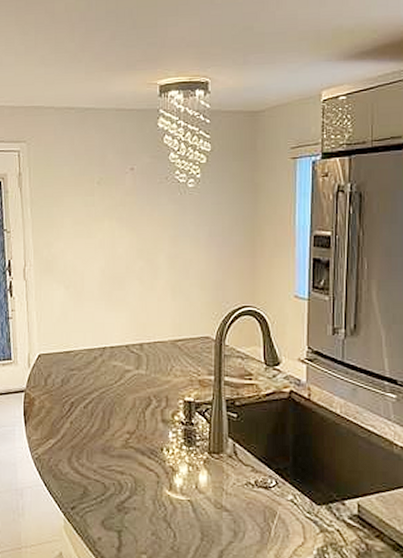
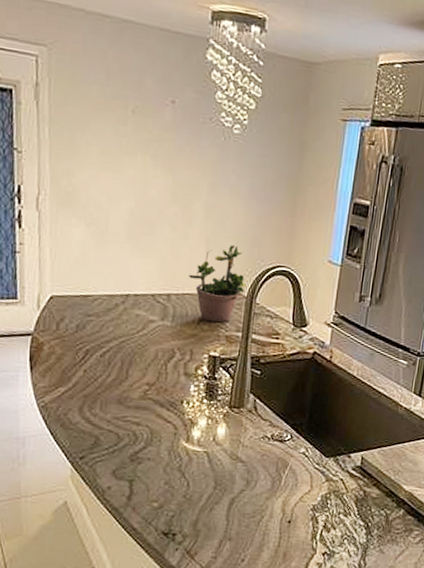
potted plant: none [159,291,214,368] -> present [189,245,246,323]

